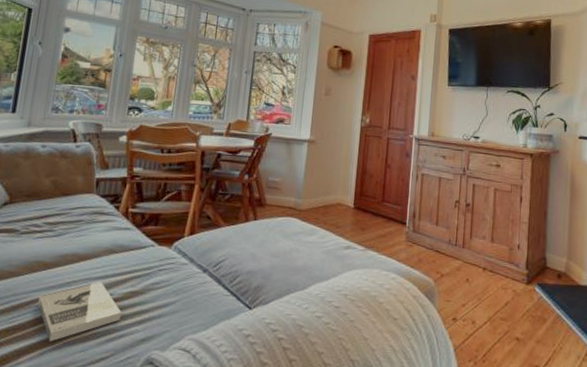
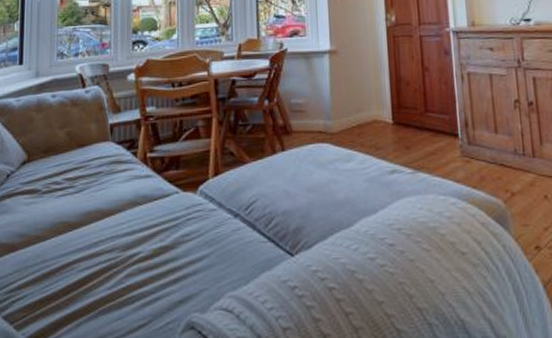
book: present [38,282,122,342] -> none [68,239,154,311]

